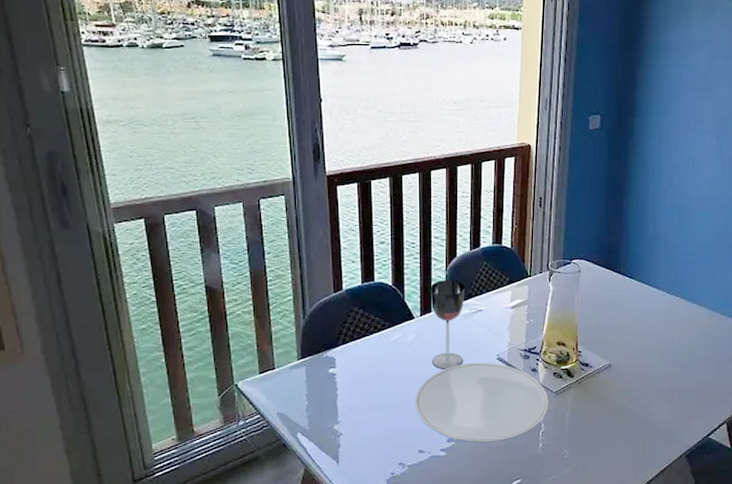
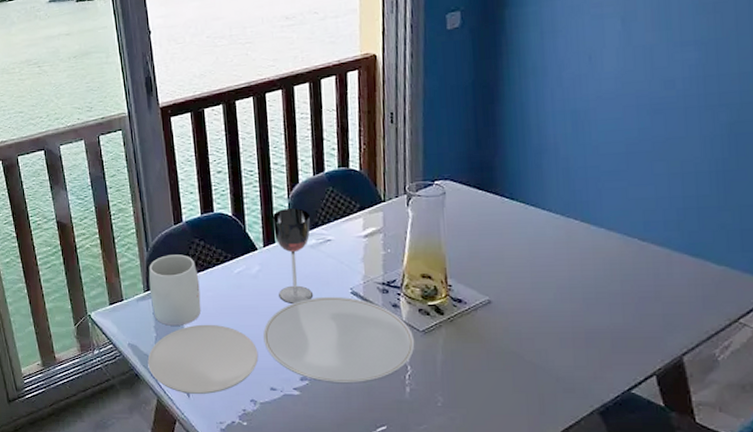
plate: none [297,391,409,461] -> present [147,324,259,394]
mug: none [303,322,356,394] -> present [148,254,202,326]

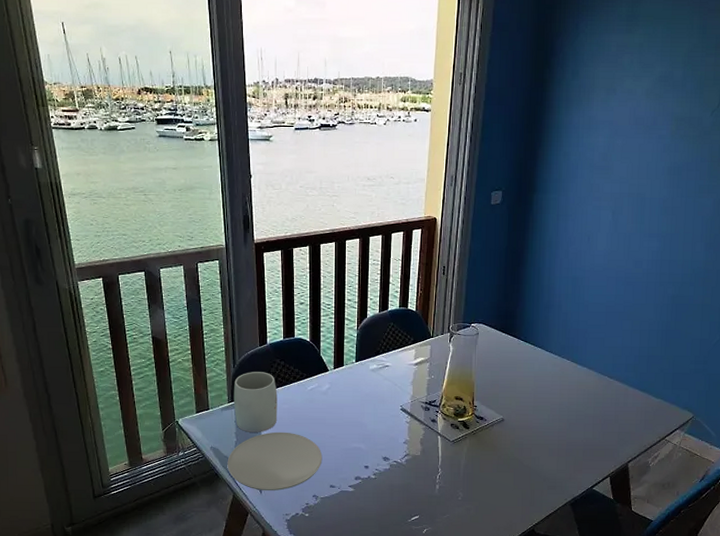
plate: present [263,296,415,384] -> none [328,411,446,482]
wineglass: present [272,208,313,303] -> none [343,338,373,416]

